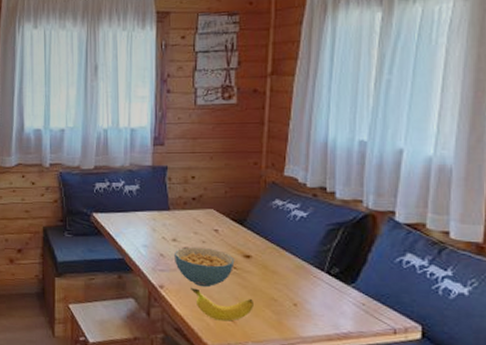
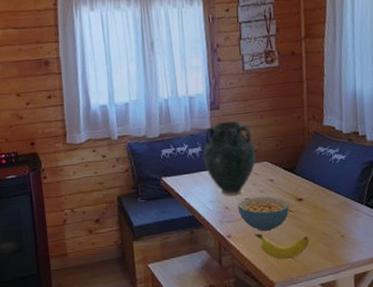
vase: none [141,160,201,242] -> present [203,121,256,196]

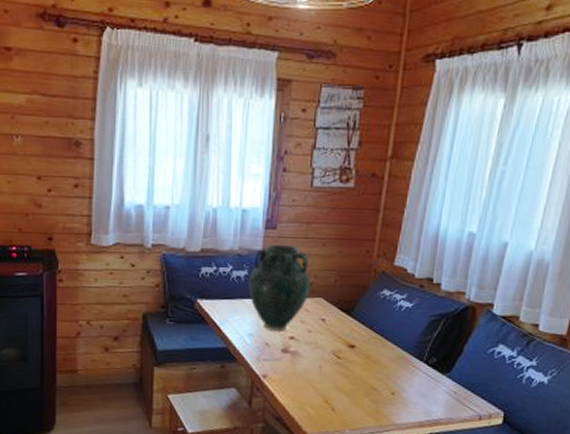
cereal bowl: present [238,196,290,232] -> none [280,337,339,377]
banana: present [255,233,309,260] -> none [294,378,354,410]

